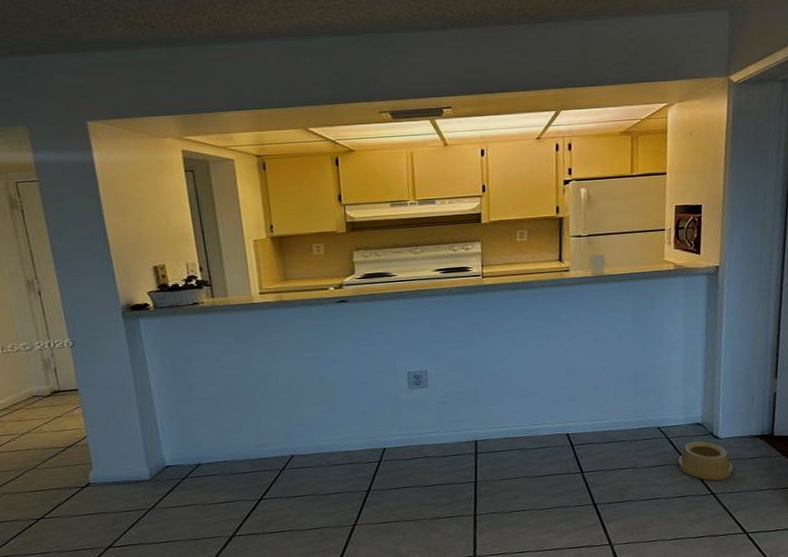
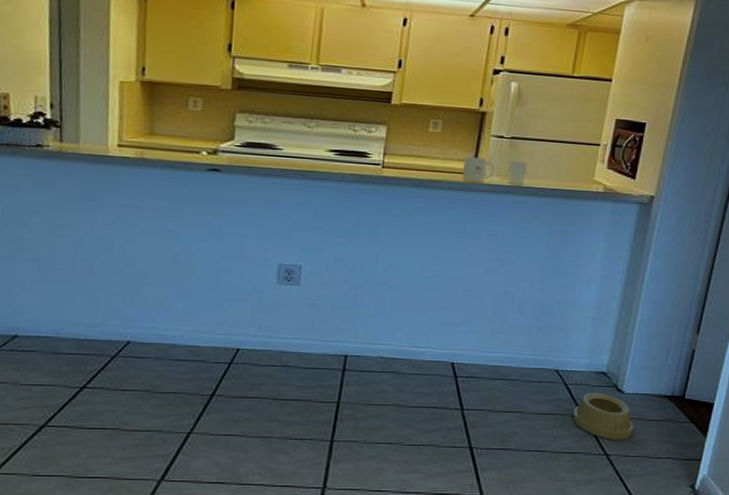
mug: none [550,256,578,280] -> present [463,156,494,184]

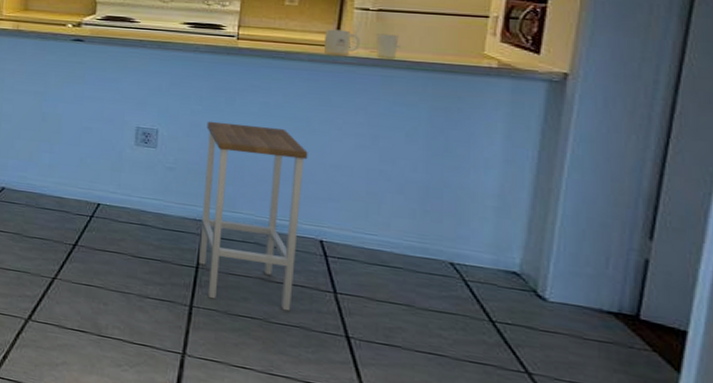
bar stool: none [340,253,444,432] -> present [199,121,308,311]
pet bowl: present [572,392,634,440] -> none [476,293,565,359]

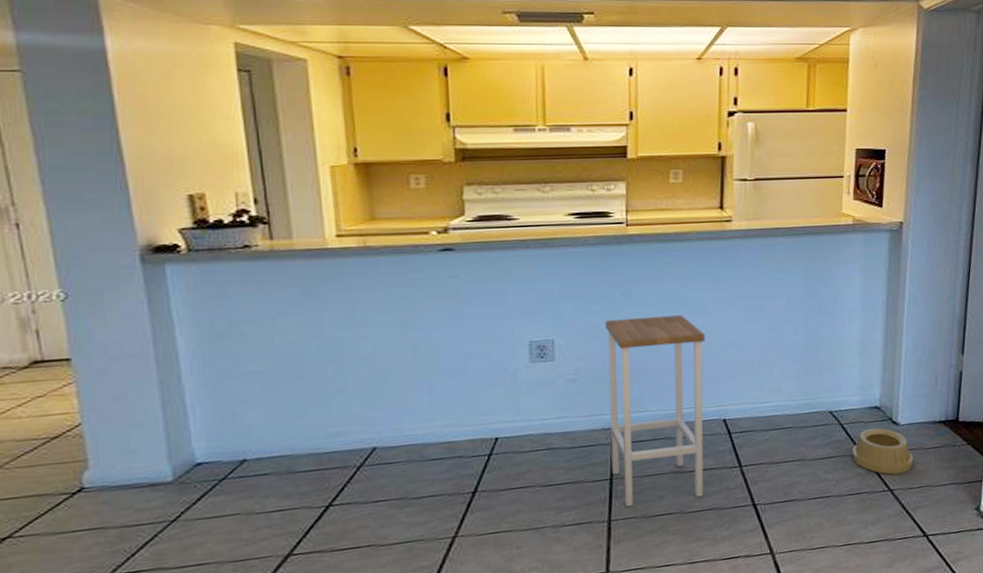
mug: present [324,29,360,56] -> none [710,203,742,231]
cup: present [375,33,402,60] -> none [754,203,777,229]
pet bowl: none [476,293,565,359] -> present [852,427,914,475]

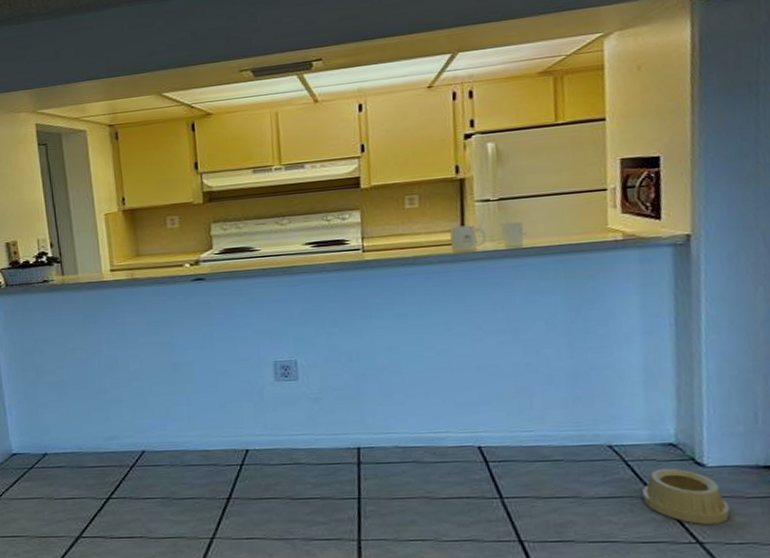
bar stool: present [605,315,705,508] -> none [345,338,460,529]
mug: none [710,203,742,231] -> present [450,225,486,254]
cup: none [754,203,777,229] -> present [500,222,528,249]

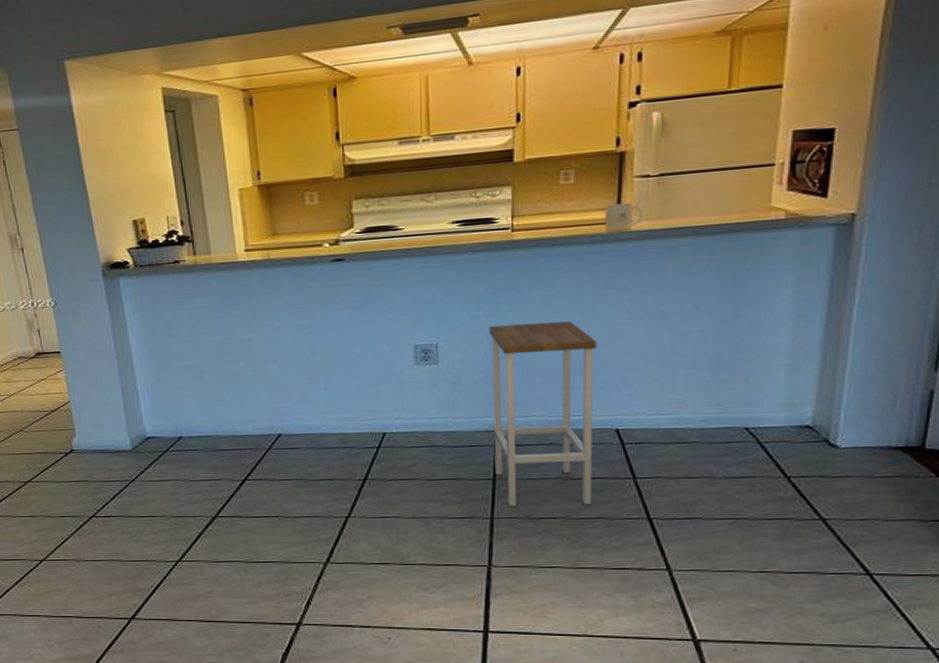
bar stool: none [345,338,460,529] -> present [488,321,597,507]
cup: present [500,222,528,249] -> none [658,199,686,229]
pet bowl: present [641,468,731,524] -> none [772,449,856,502]

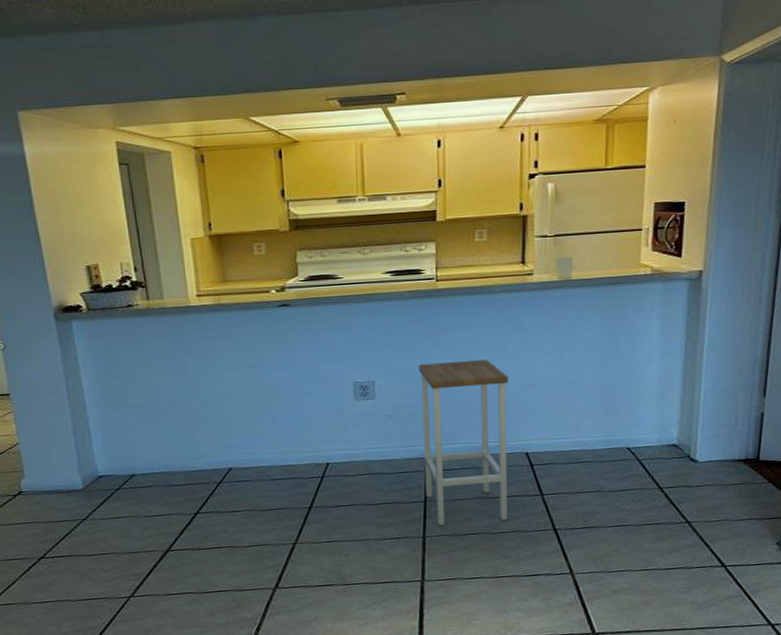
mug: present [605,202,642,233] -> none [512,258,542,284]
cup: none [658,199,686,229] -> present [554,256,576,281]

